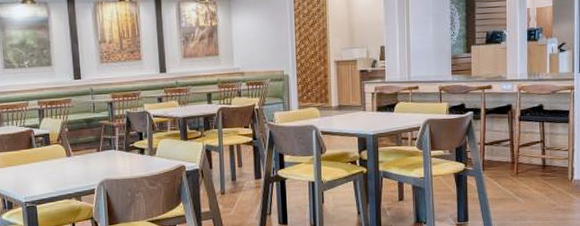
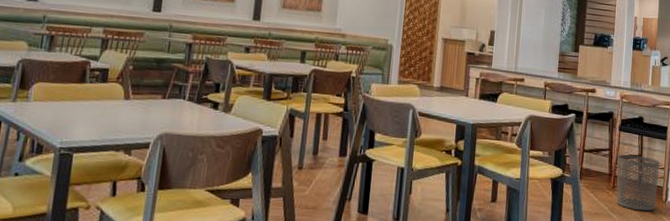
waste bin: none [519,141,564,192] -> present [616,154,660,212]

